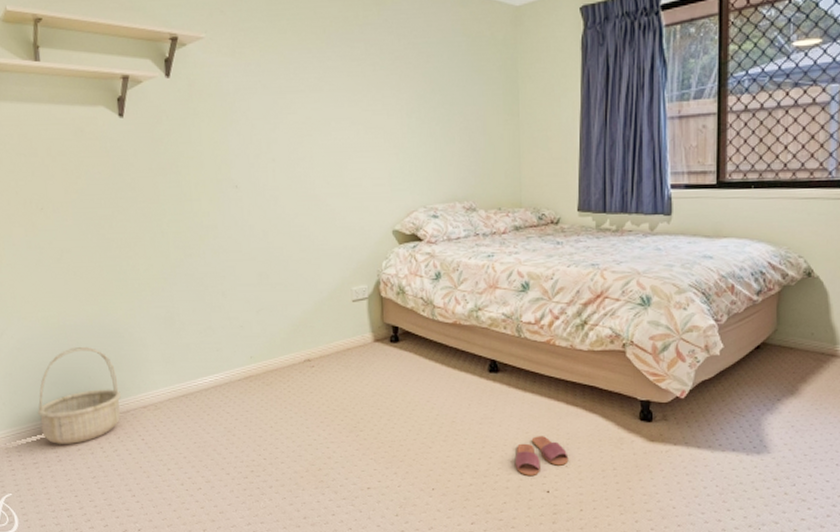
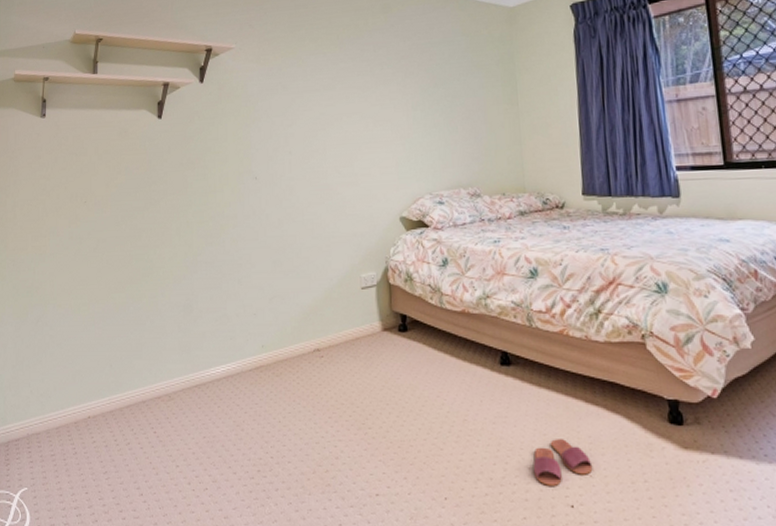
basket: present [37,346,121,444] -> none [60,333,138,435]

